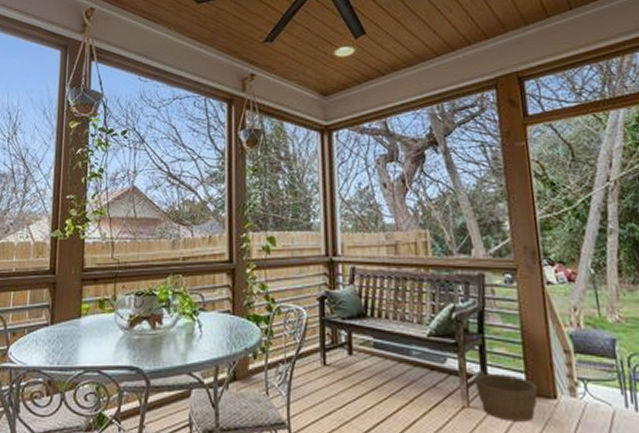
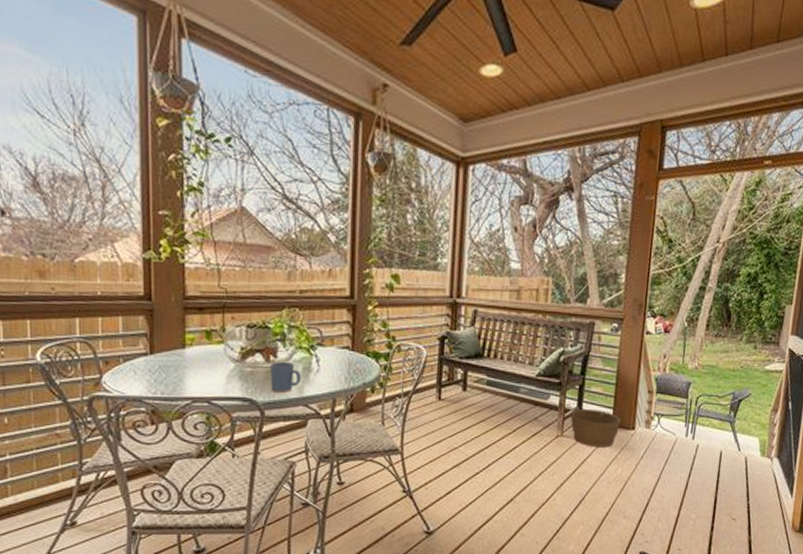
mug: none [156,327,185,360] -> present [270,361,302,393]

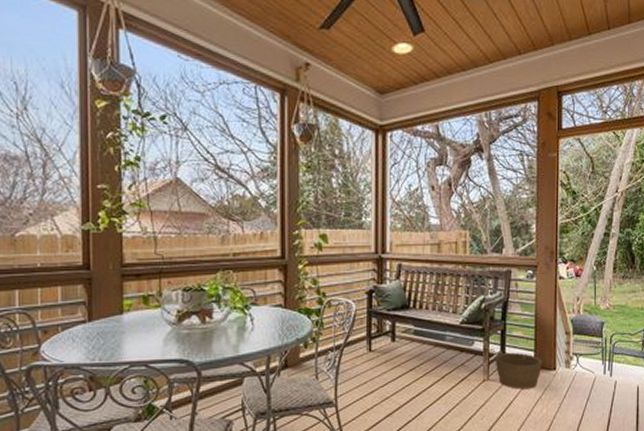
mug: present [270,361,302,393] -> none [206,321,237,353]

